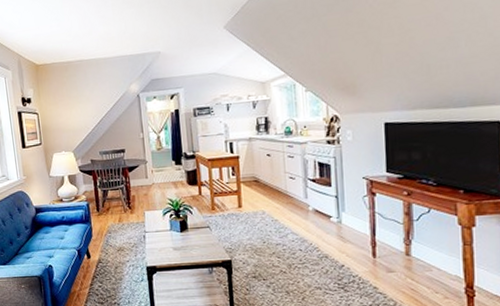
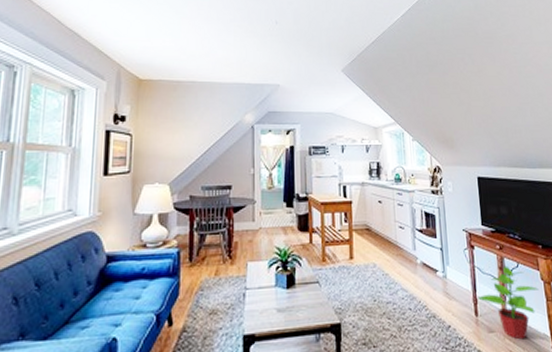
potted plant: none [377,211,454,280] -> present [478,265,539,340]

